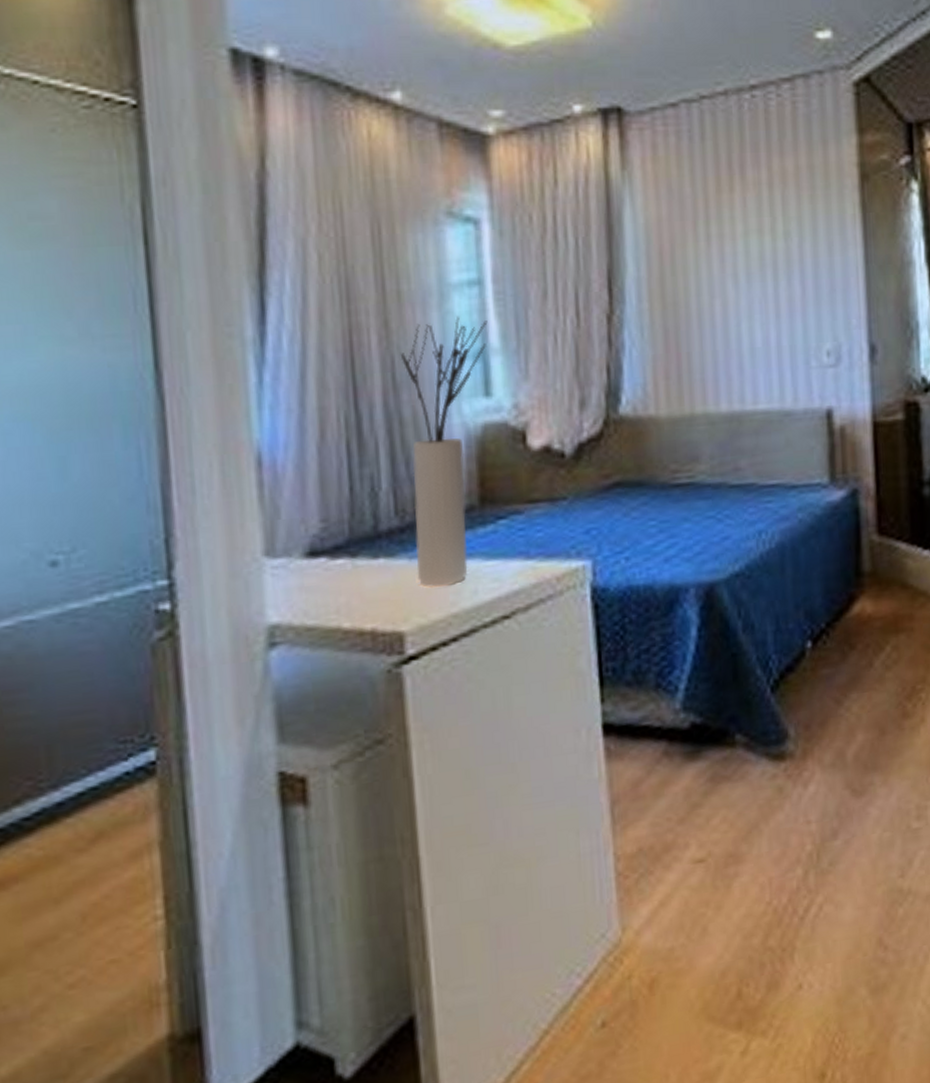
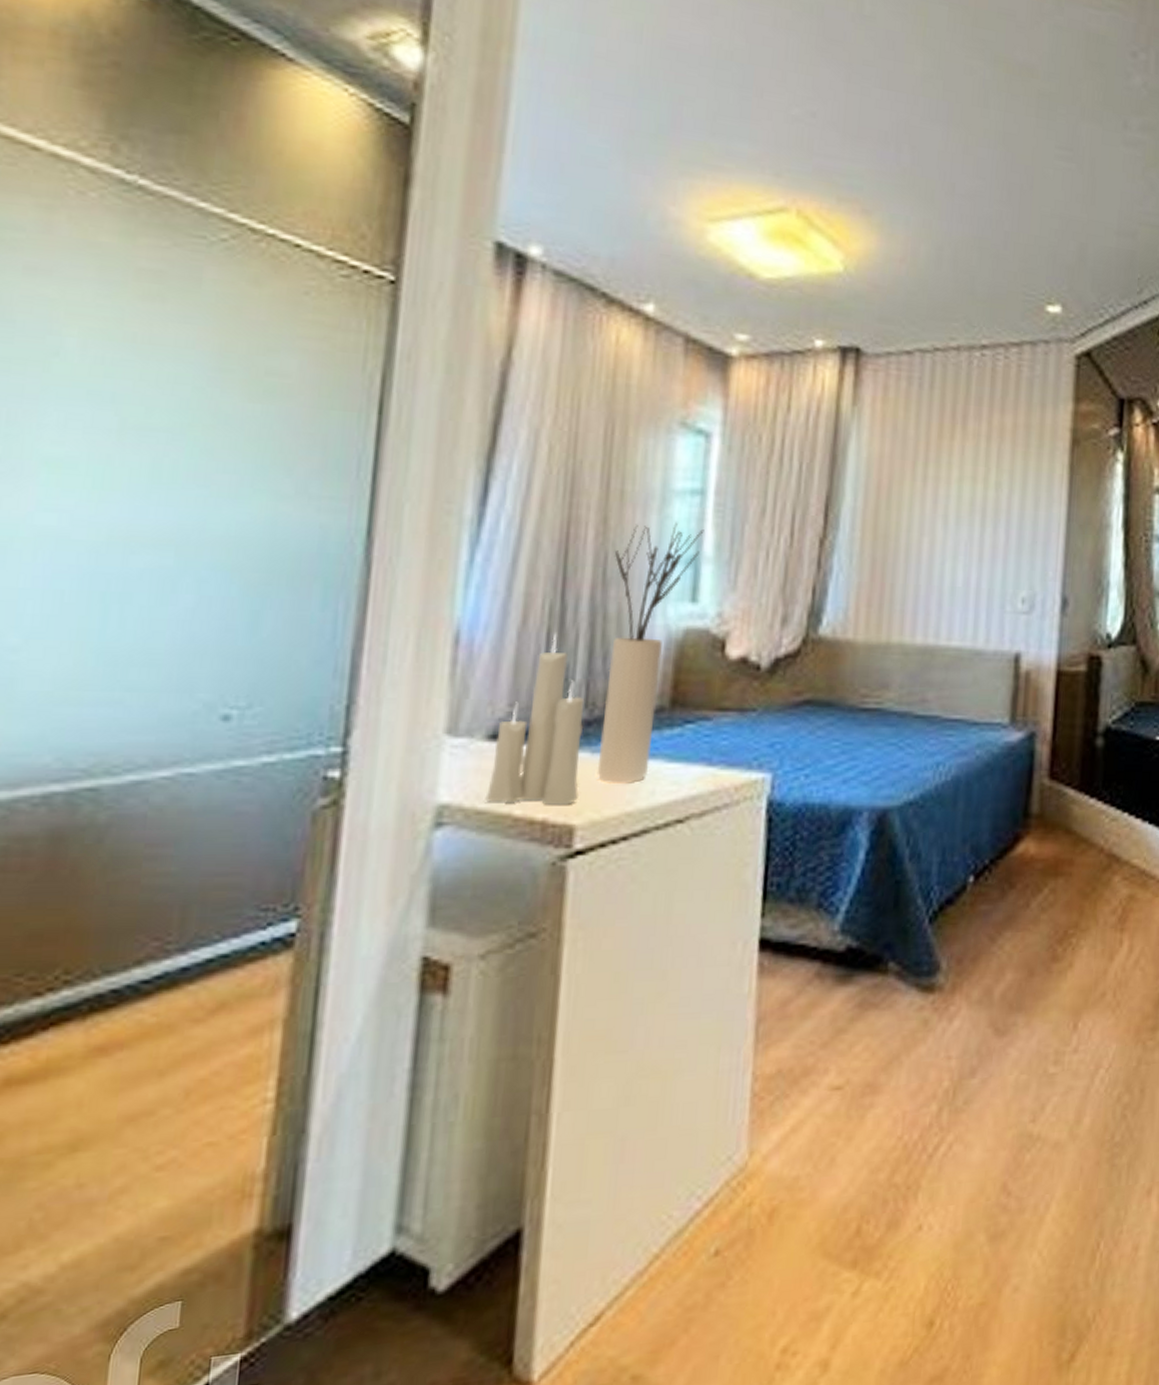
candle: none [312,444,404,618] -> present [485,633,585,805]

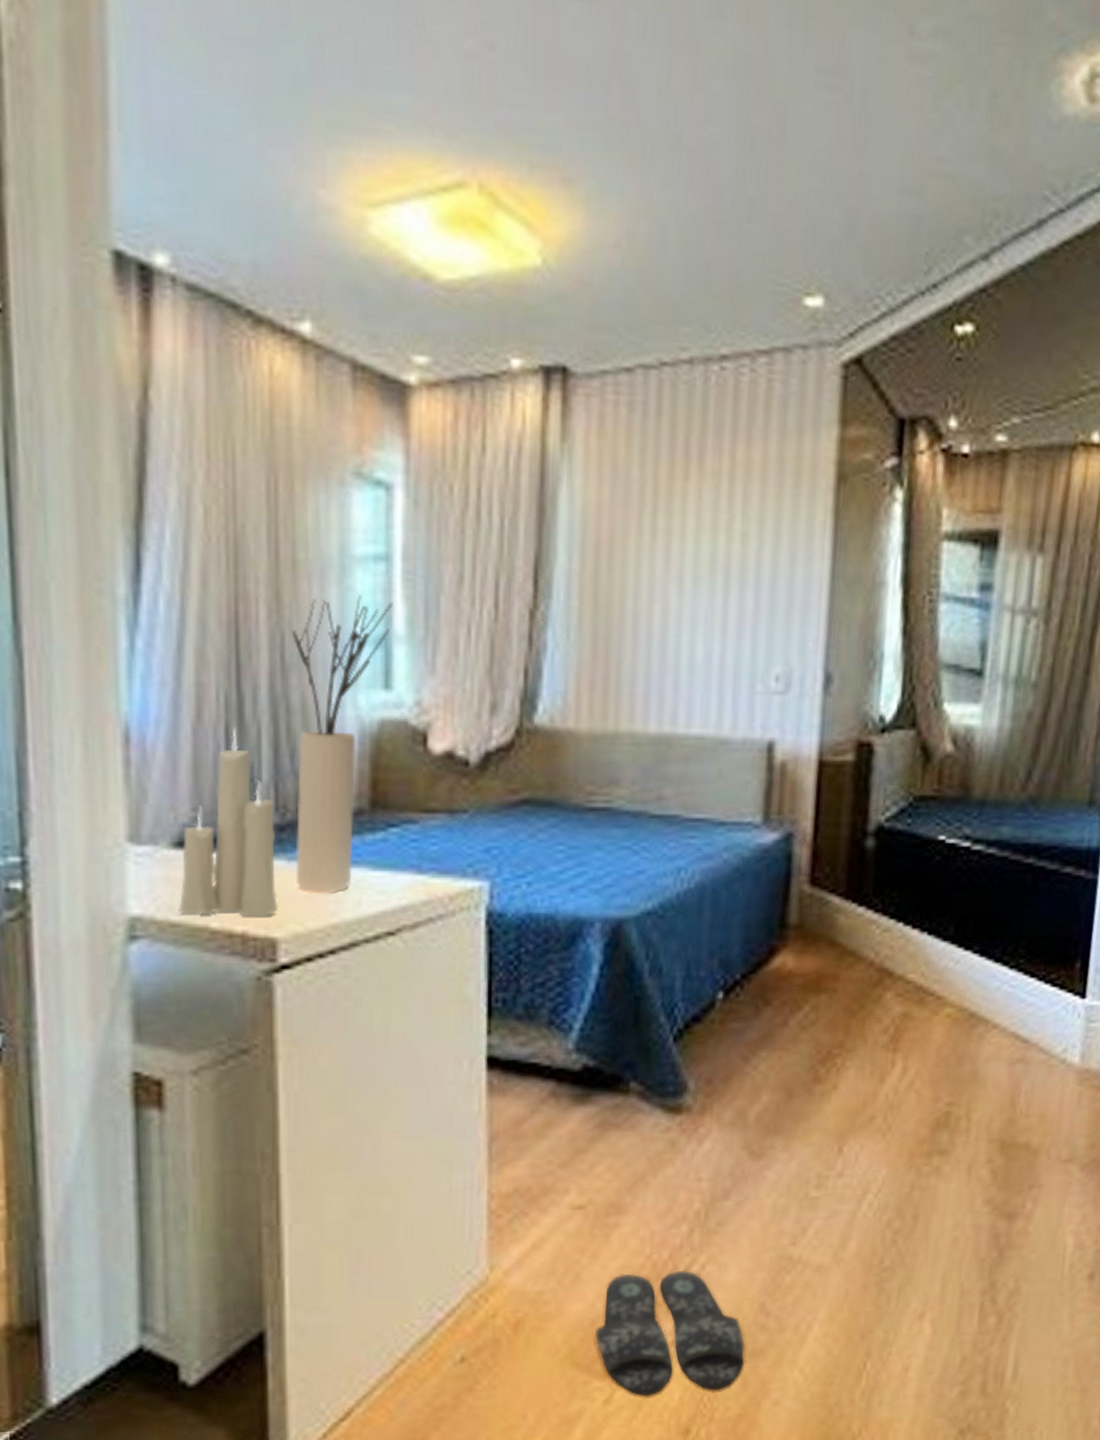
slippers: none [846,1150,988,1287] -> present [595,1270,745,1397]

